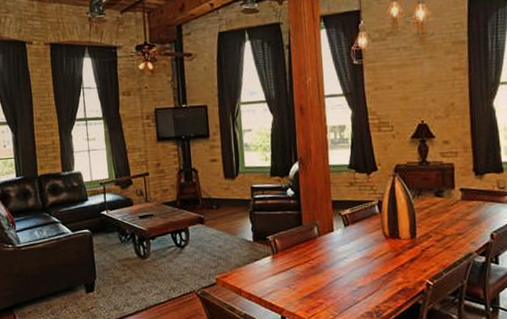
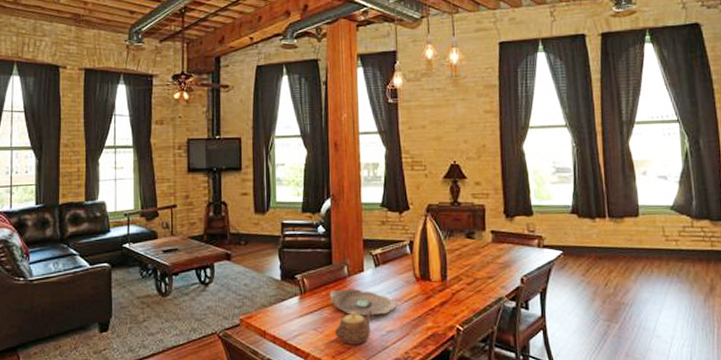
decorative bowl: none [300,248,366,273] -> present [329,288,396,316]
teapot: none [307,268,344,300] -> present [334,310,373,345]

